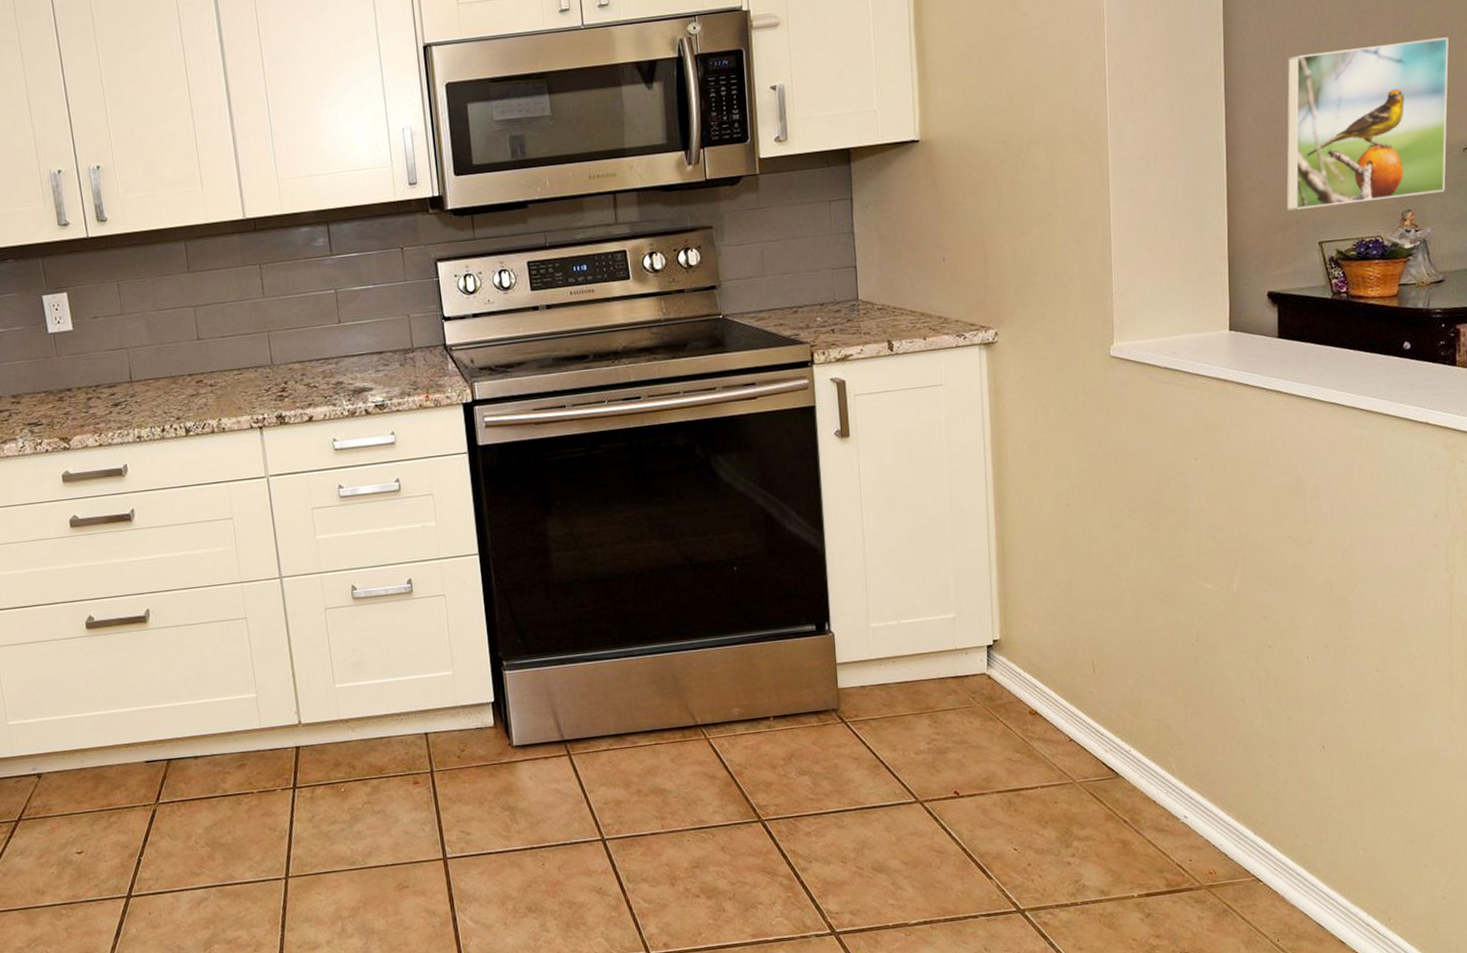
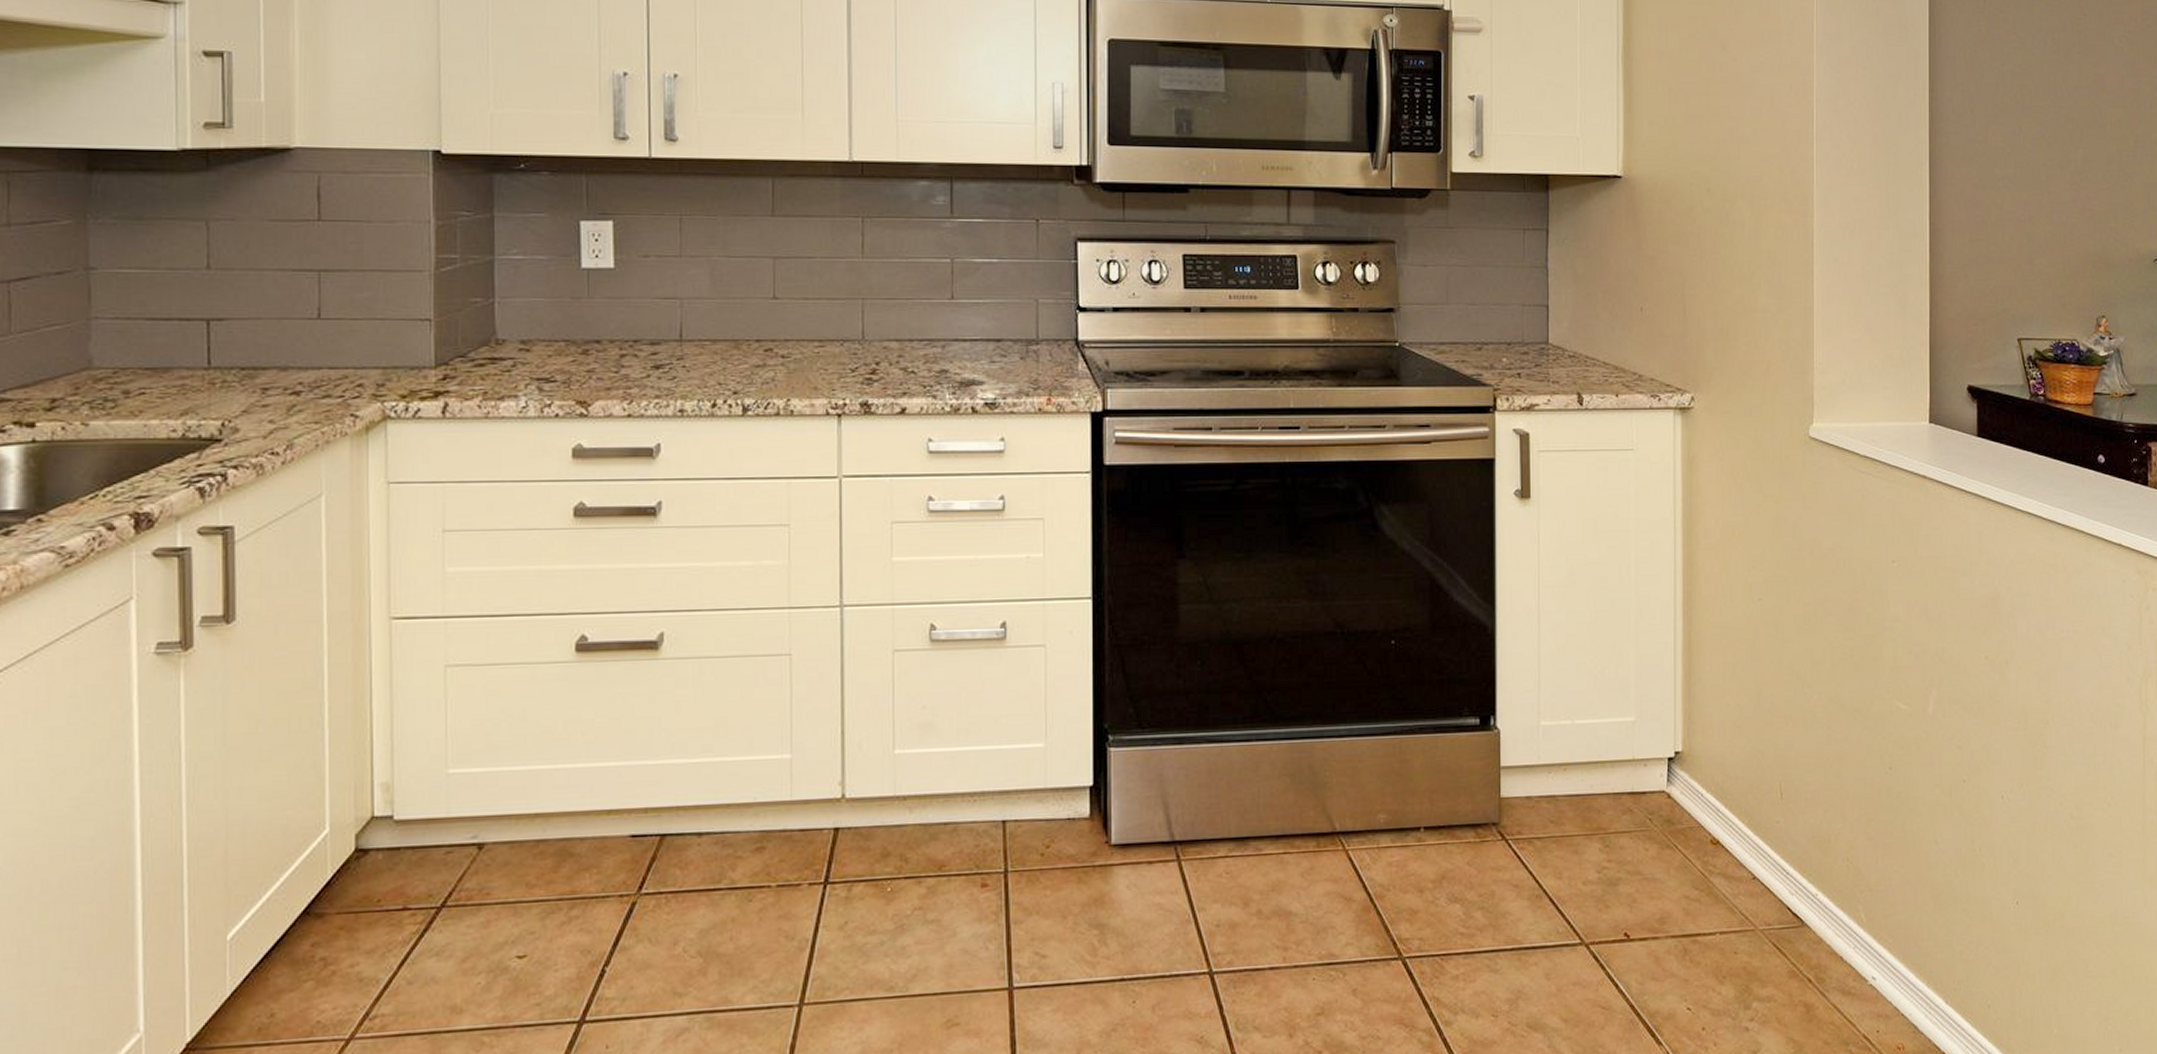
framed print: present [1287,37,1449,211] -> none [1987,141,2140,302]

